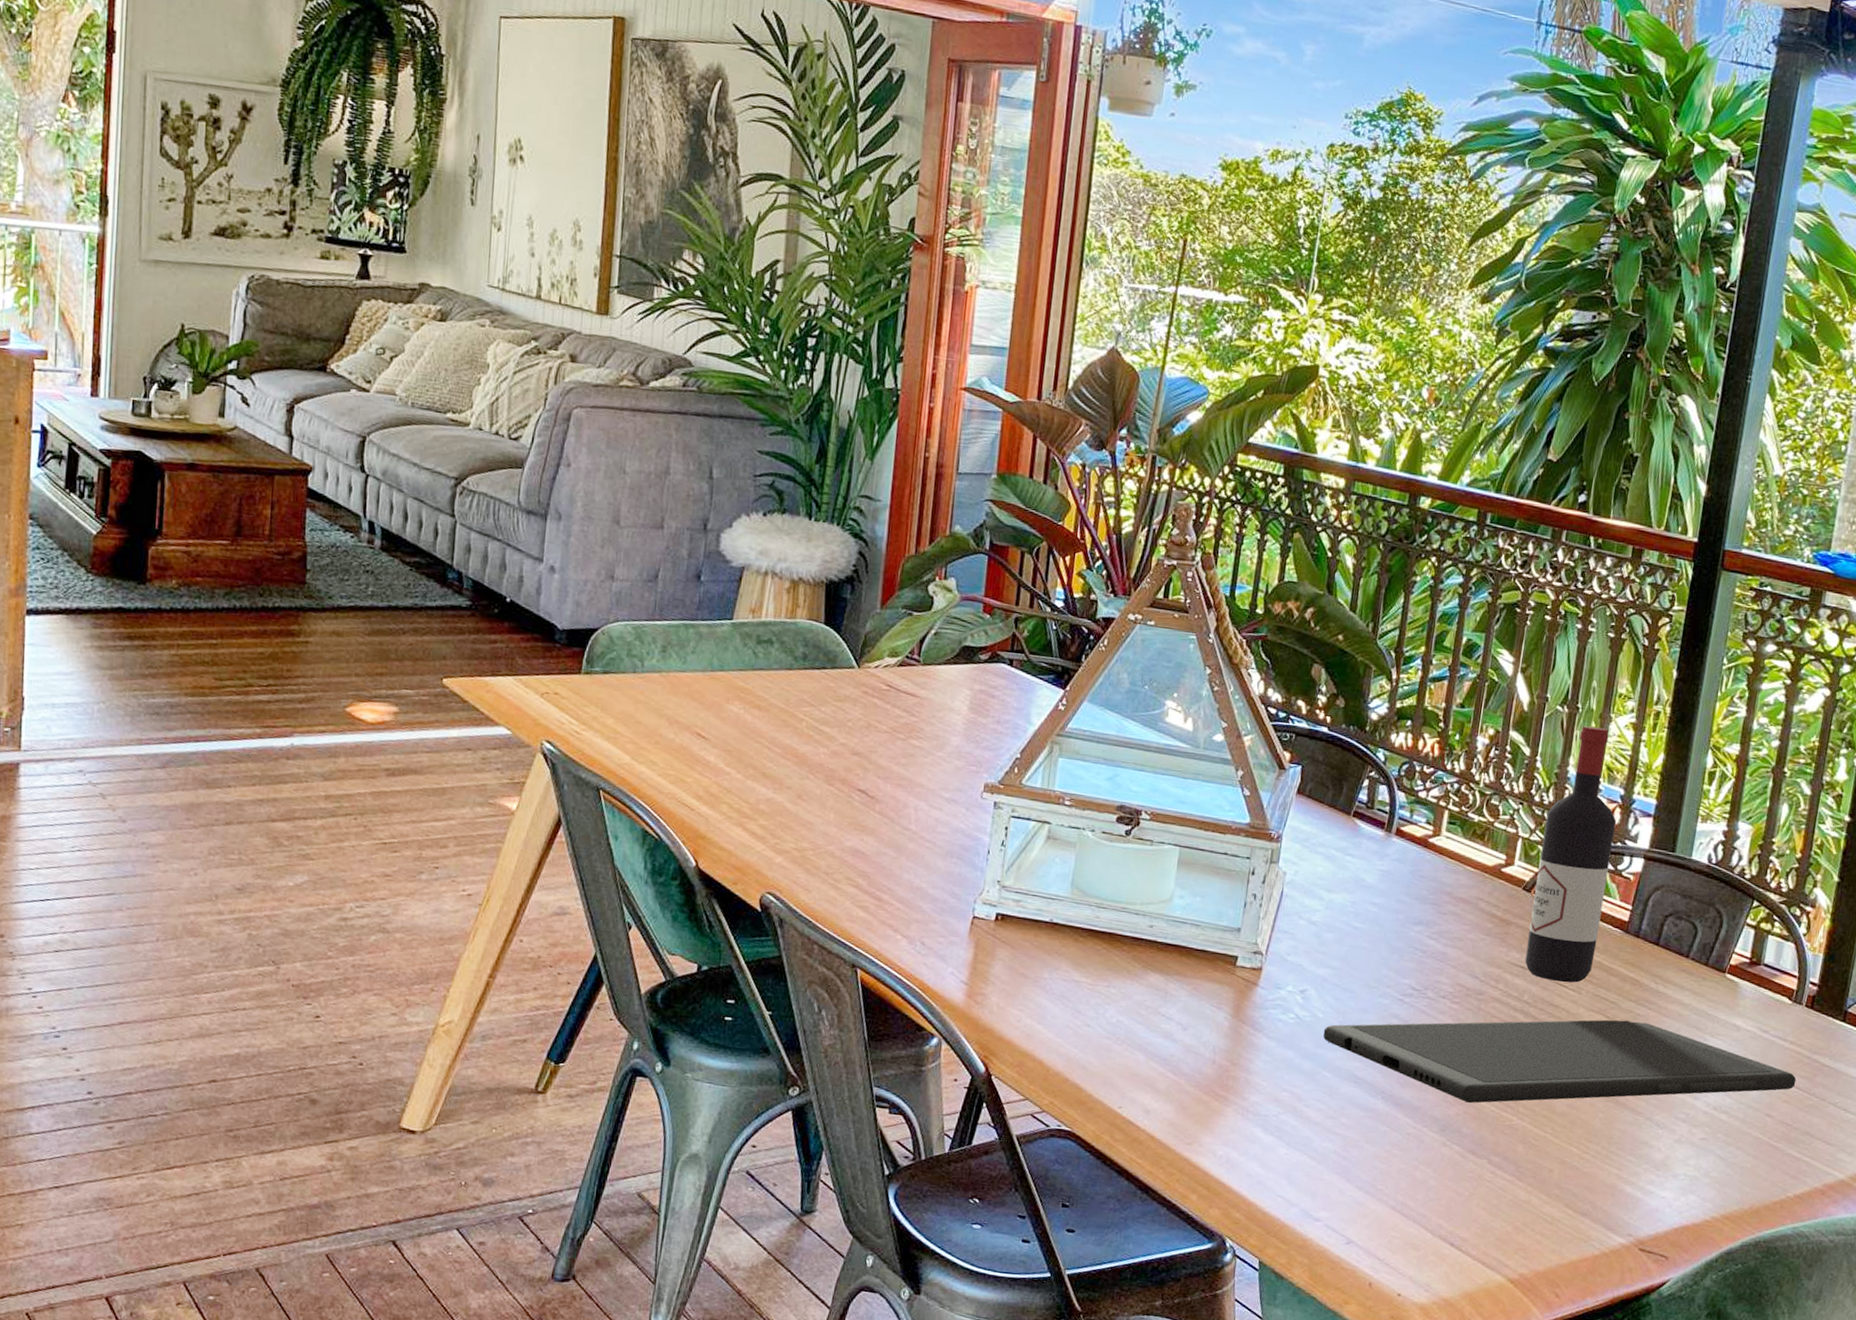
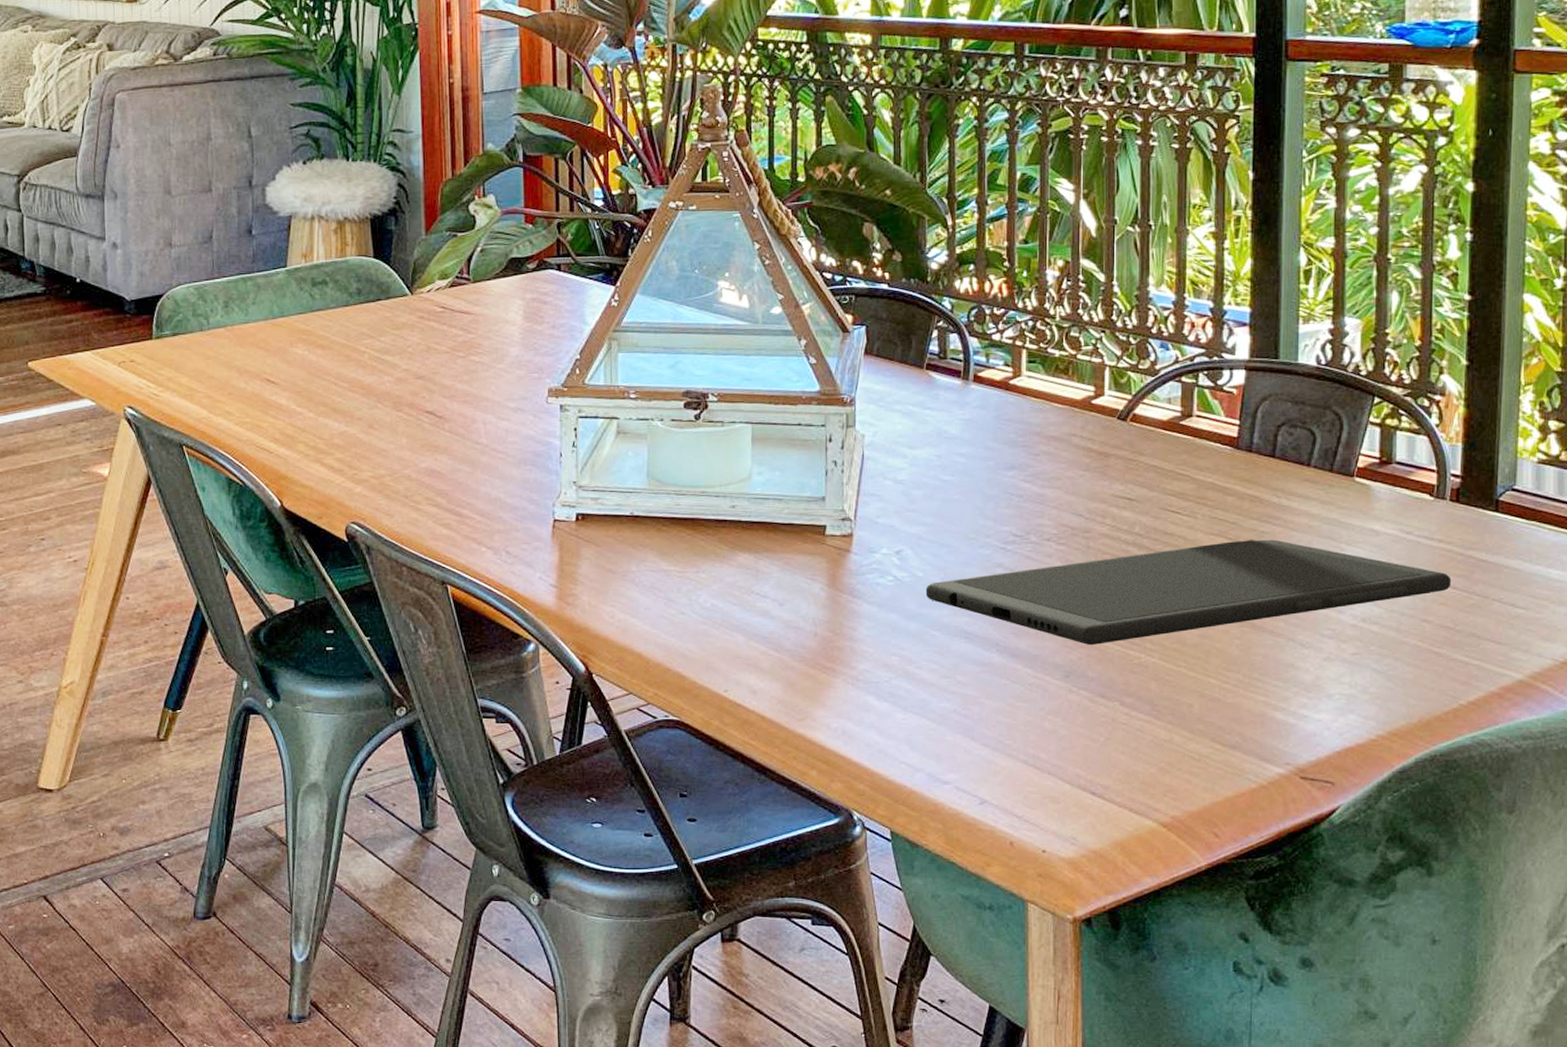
wine bottle: present [1525,726,1617,983] -> none [1130,242,1210,509]

